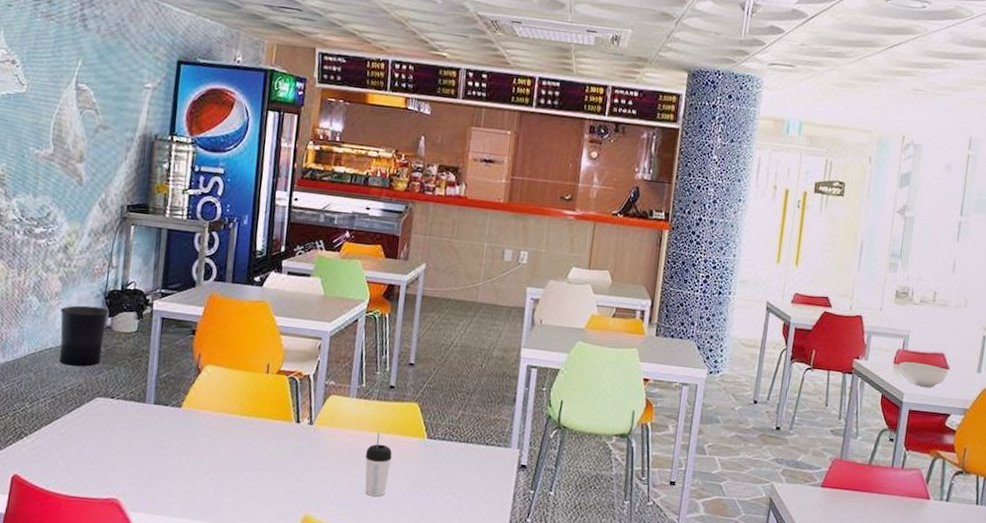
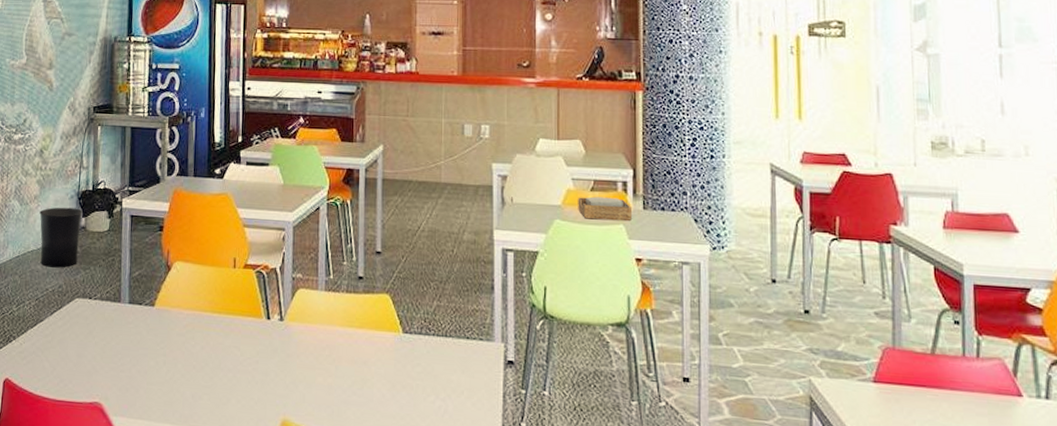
beverage cup: present [365,432,392,498] -> none [339,327,367,399]
napkin holder: none [599,322,646,346] -> present [578,196,632,222]
bowl: present [899,362,949,388] -> none [951,225,1019,256]

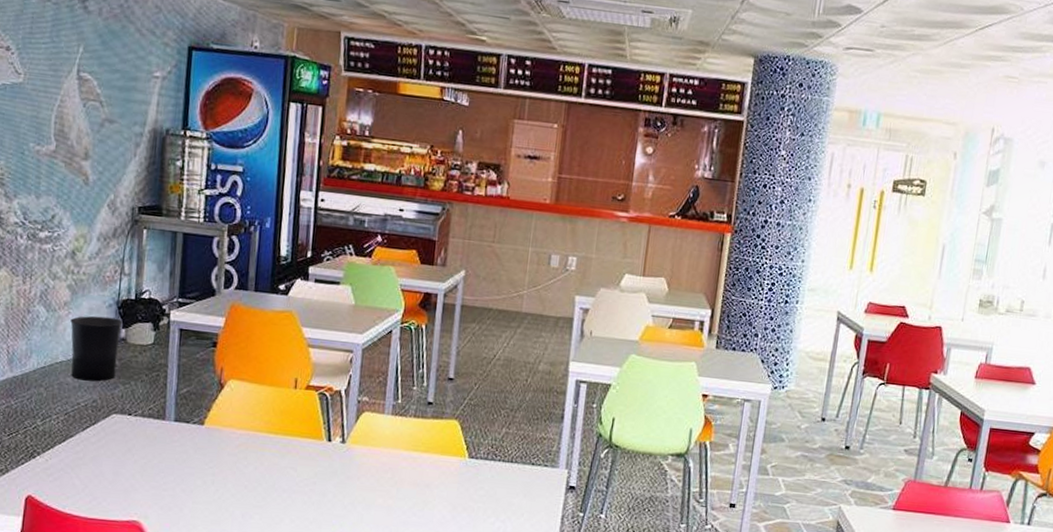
napkin holder: present [578,196,632,222] -> none [654,333,705,360]

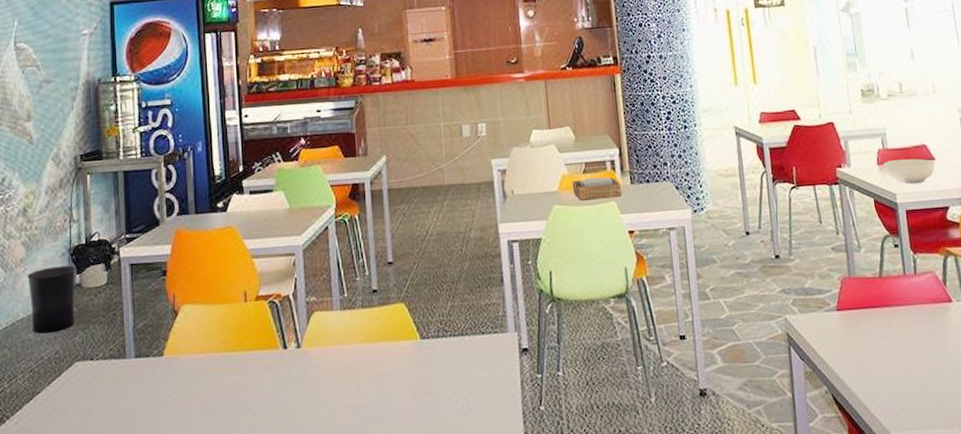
napkin holder: none [654,333,705,360] -> present [572,177,622,201]
bowl: none [981,376,1035,404] -> present [884,158,935,184]

